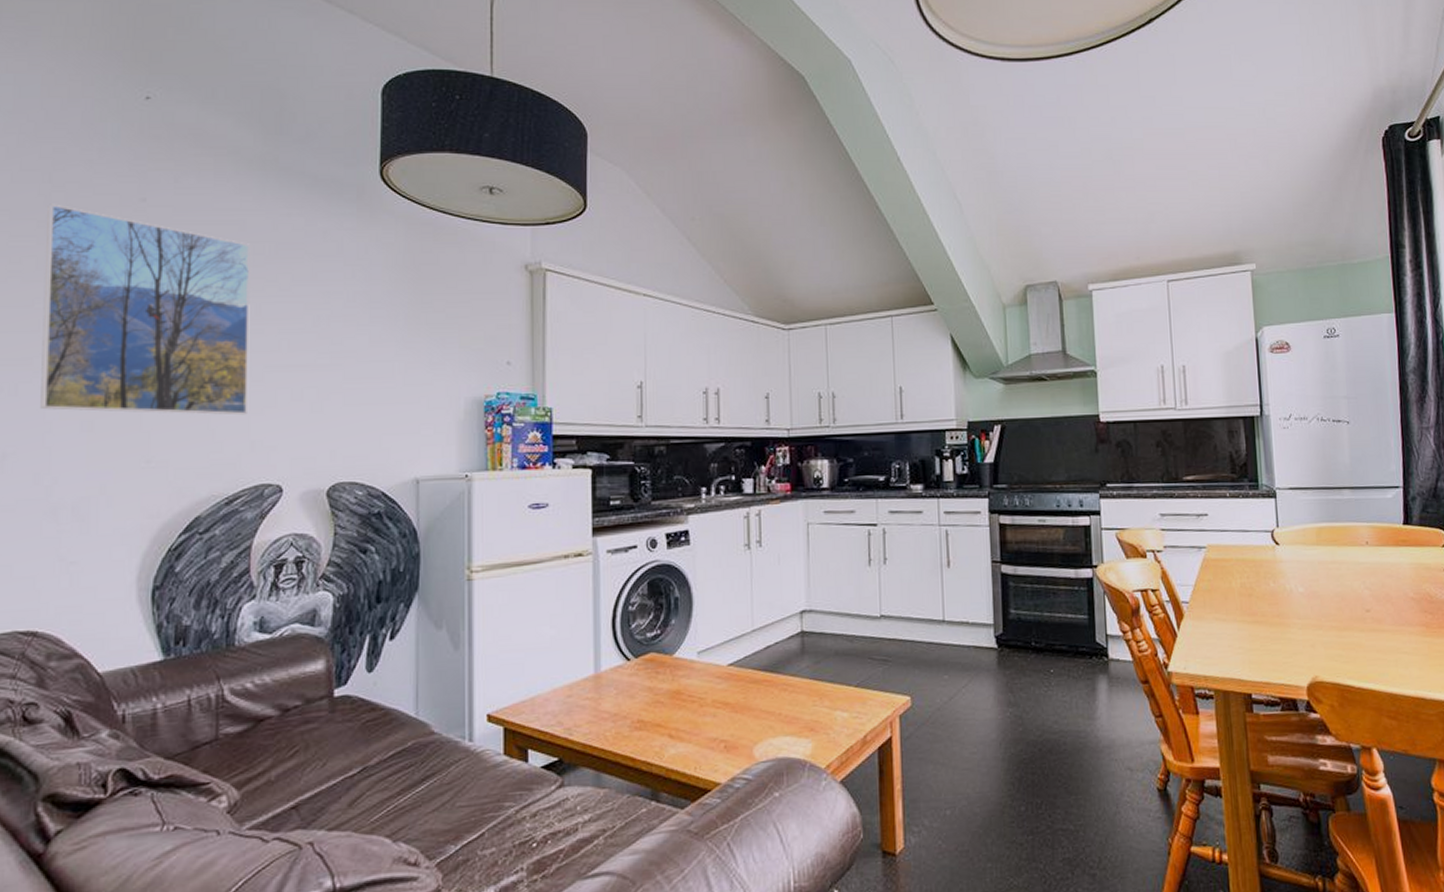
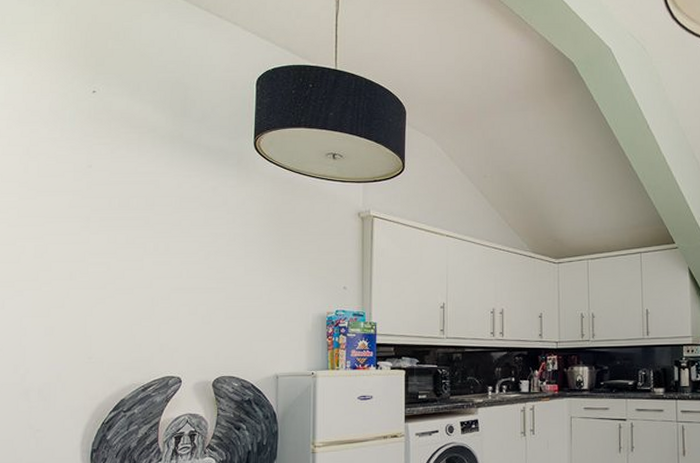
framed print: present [40,203,251,415] -> none [19,170,162,325]

